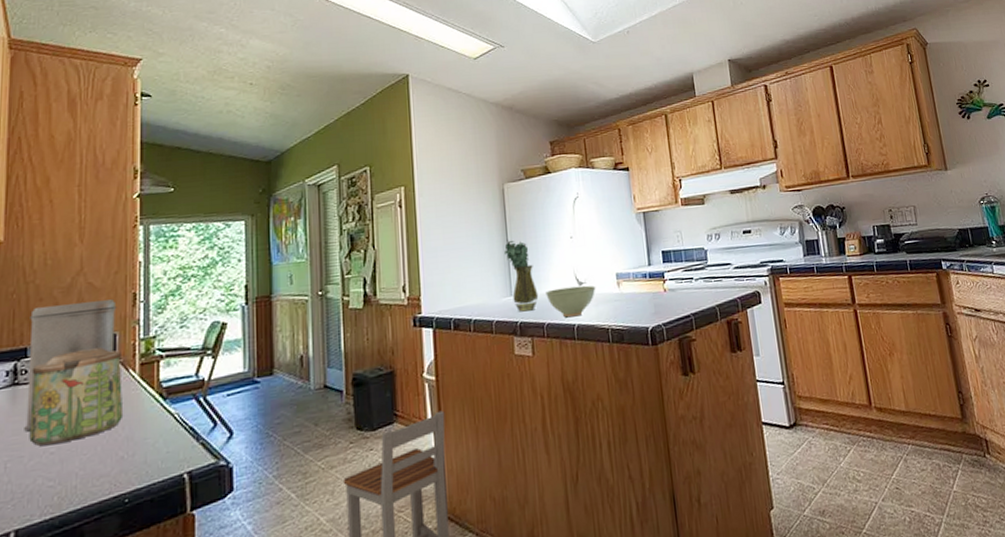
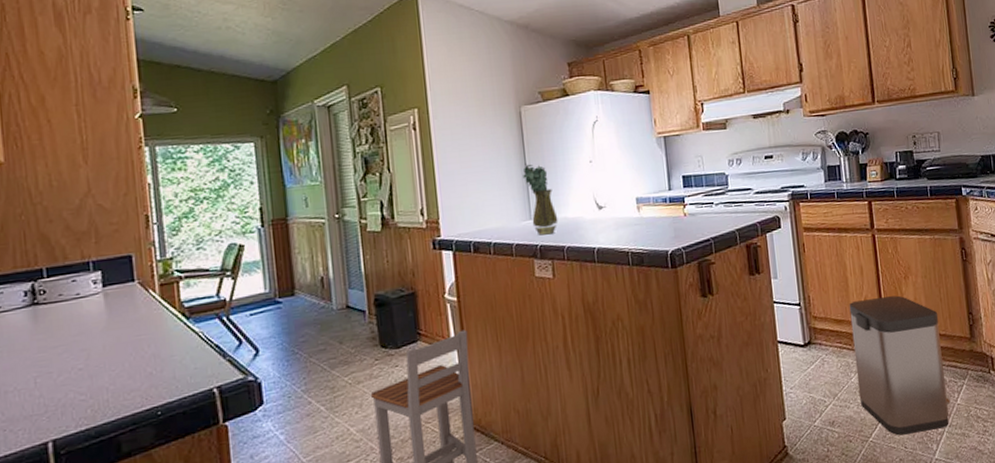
canister: present [24,299,117,432] -> none [41,221,132,350]
canister: present [29,347,124,447] -> none [50,268,148,363]
bowl: present [545,285,596,318] -> none [565,209,616,241]
pedal bin: none [834,373,947,527] -> present [849,295,951,436]

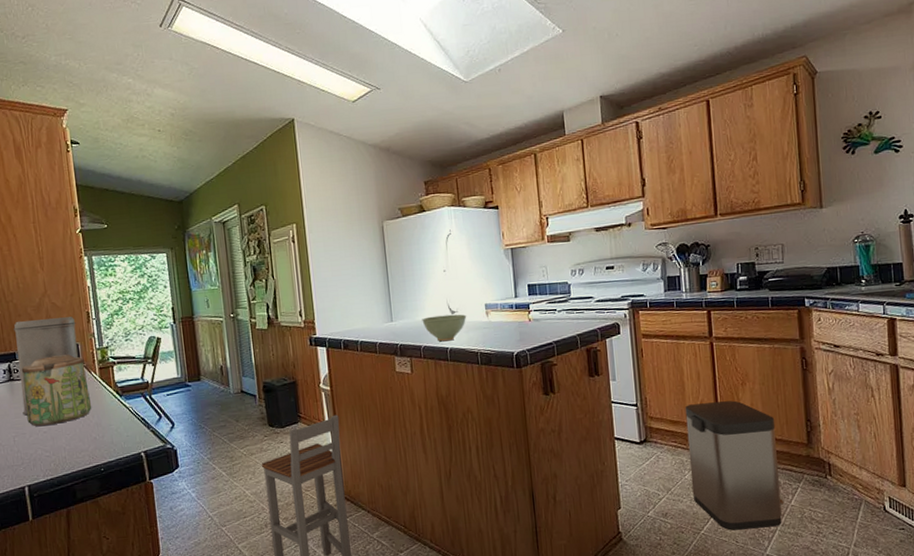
canister: none [41,221,132,350] -> present [13,317,79,416]
canister: none [50,268,148,363] -> present [21,354,92,427]
vase: present [523,163,559,236] -> none [385,271,416,336]
bowl: none [565,209,616,241] -> present [422,314,467,342]

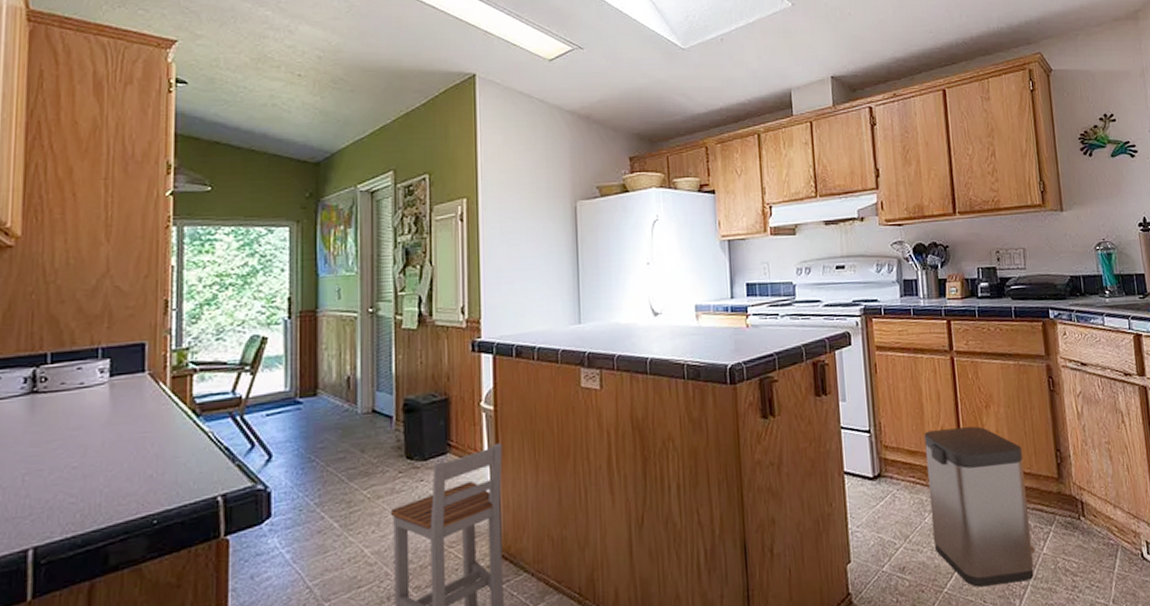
canister: present [13,317,79,416] -> none [44,306,147,444]
canister: present [21,354,92,427] -> none [49,357,153,460]
bowl: present [422,314,467,342] -> none [617,316,673,350]

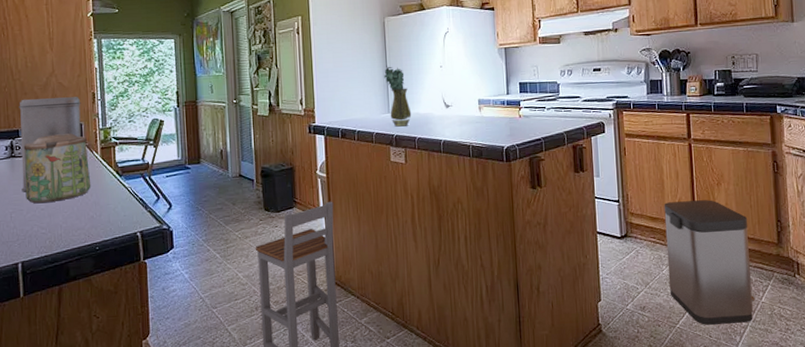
canister: none [44,306,147,444] -> present [19,97,82,192]
canister: none [49,357,153,460] -> present [23,133,91,204]
vase: none [574,261,610,342] -> present [384,65,412,127]

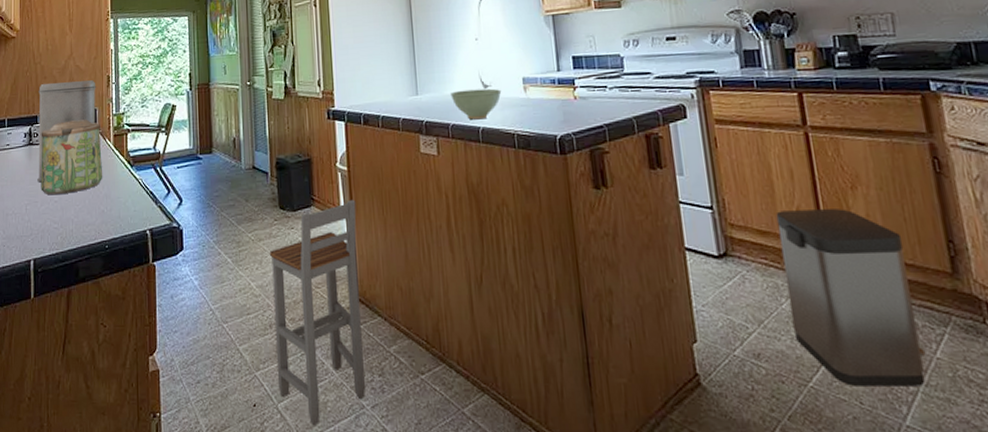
vase: present [384,65,412,127] -> none [411,39,444,112]
bowl: none [417,108,461,134] -> present [450,88,502,120]

